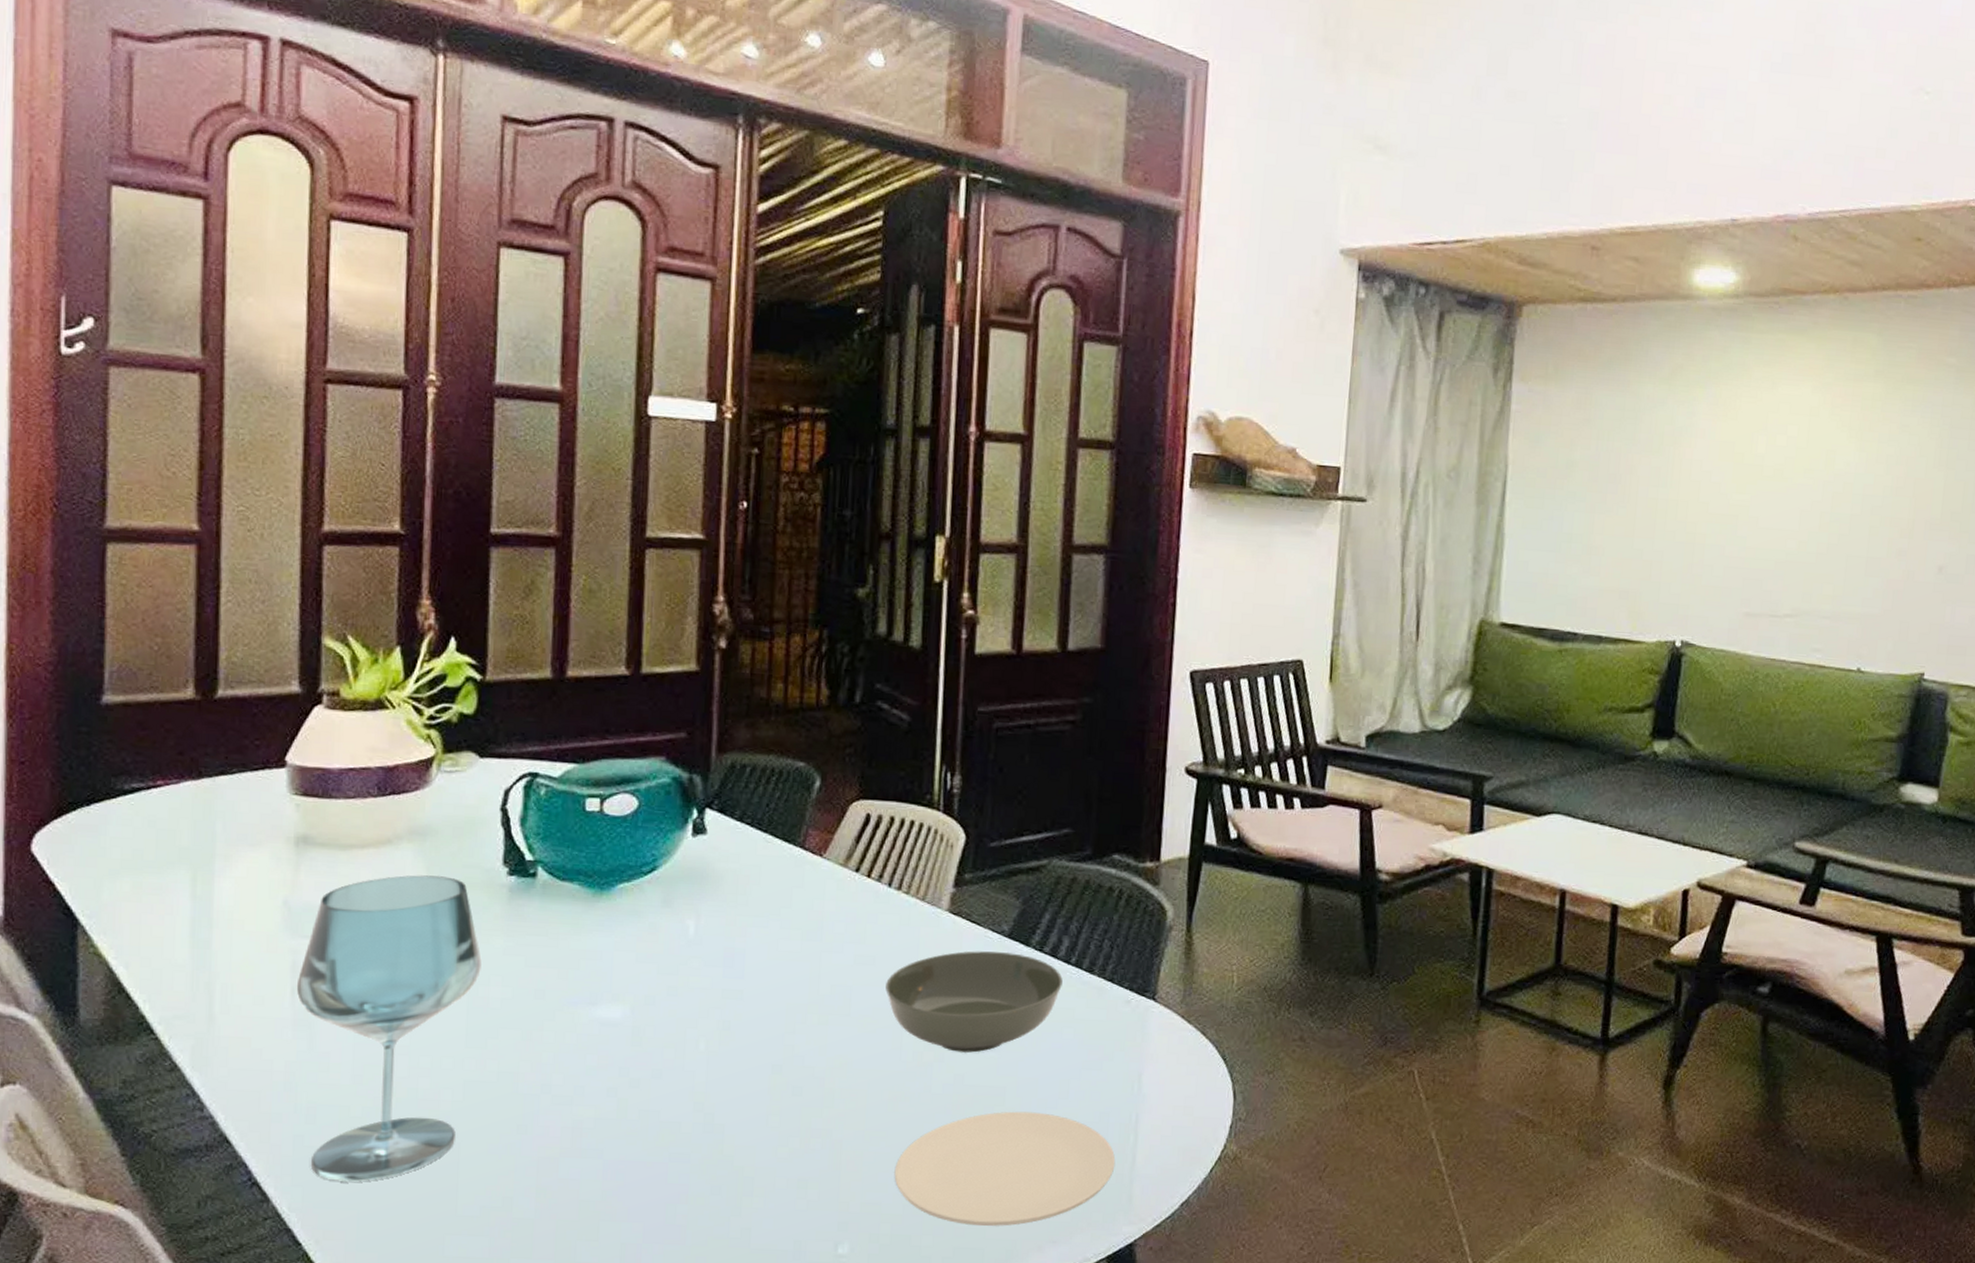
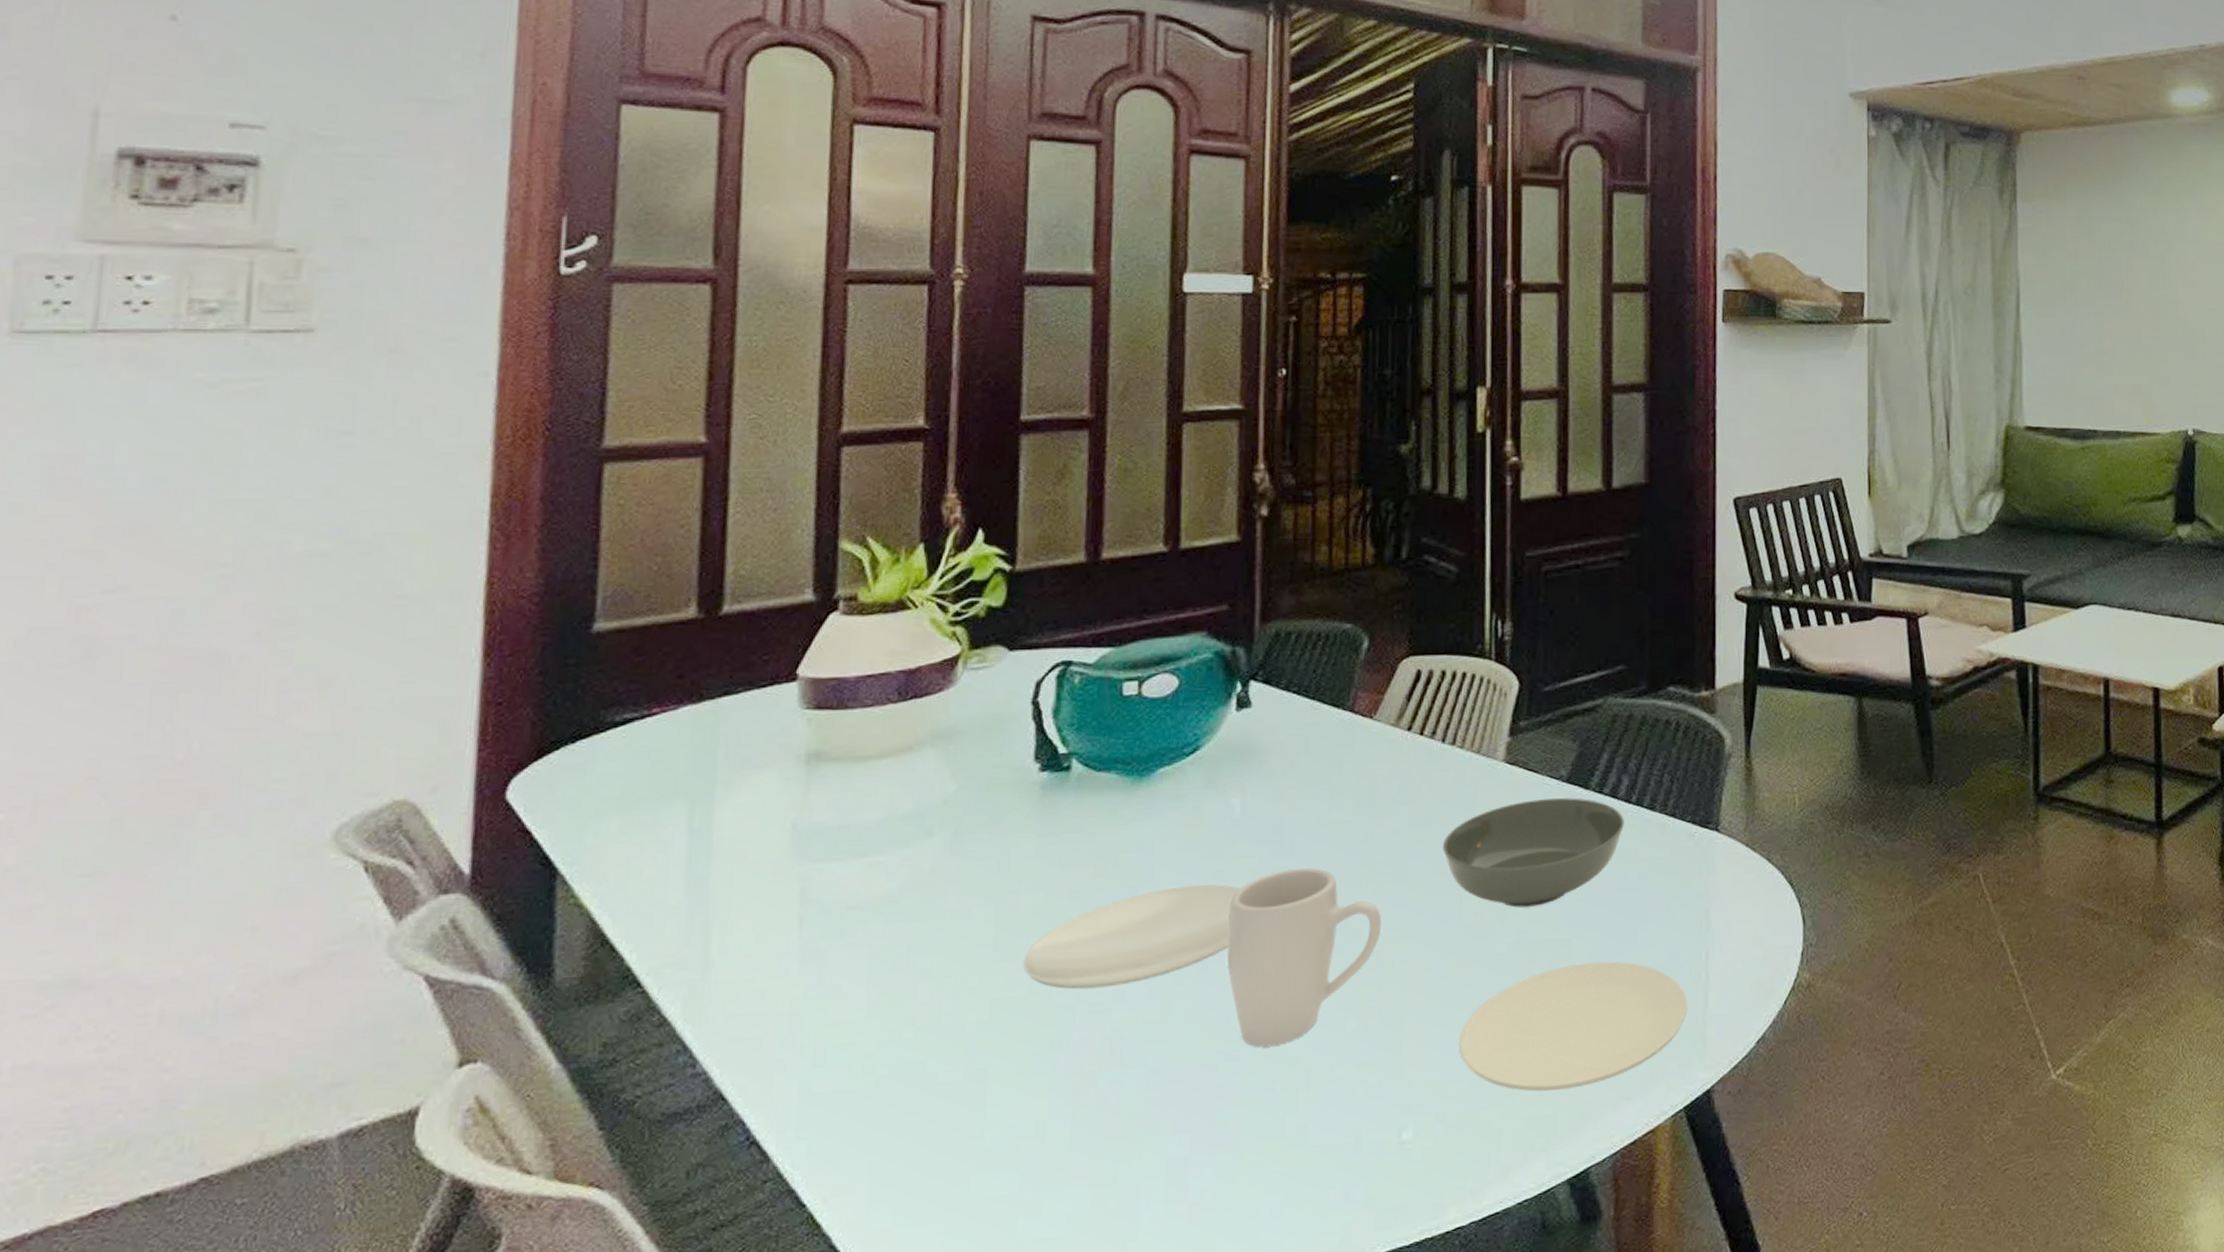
wine glass: present [296,875,482,1182] -> none [804,780,1011,1129]
plate: none [492,997,693,1083] -> present [1023,884,1241,990]
mug: none [679,992,825,1153] -> present [1227,868,1382,1047]

